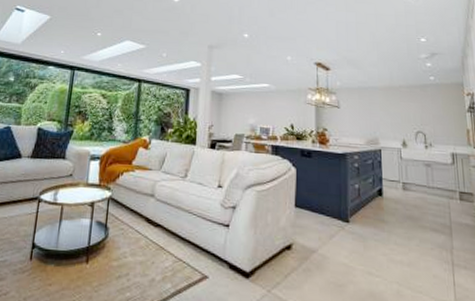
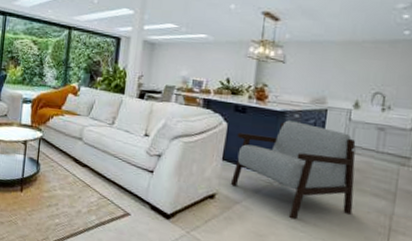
armchair: none [305,162,418,264] -> present [230,120,356,220]

